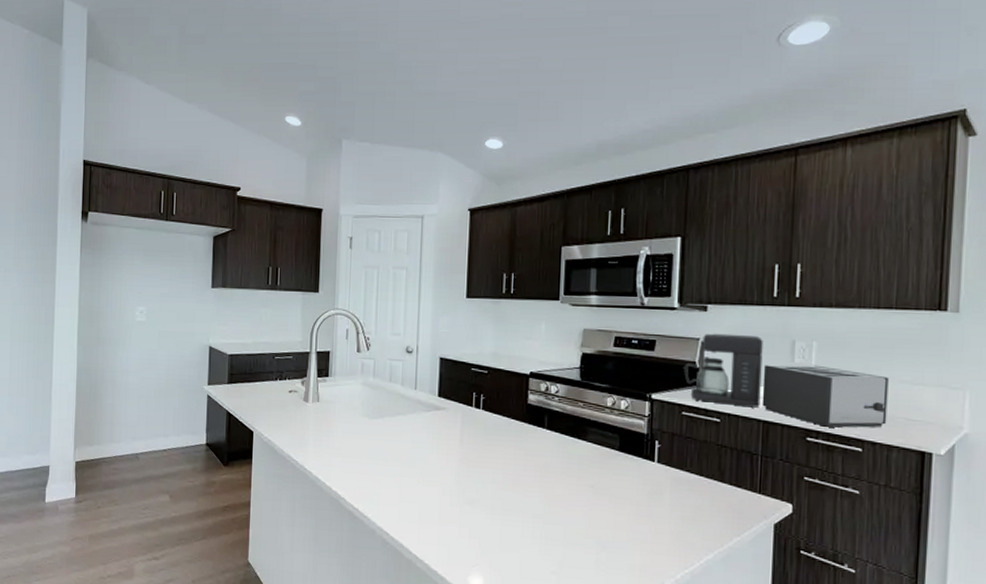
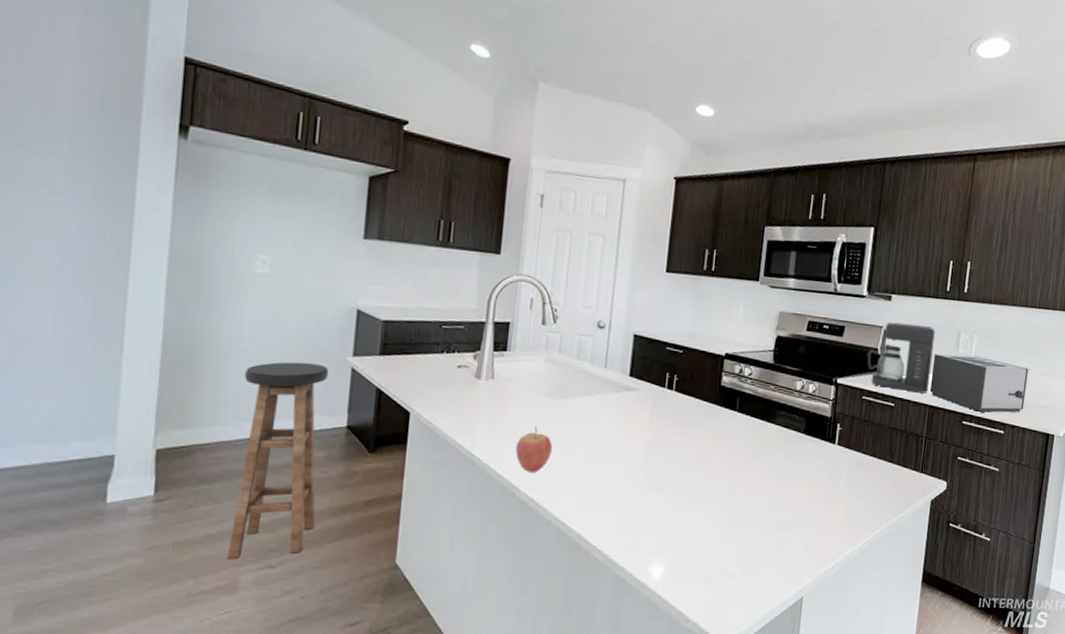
bar stool: none [126,391,191,551] -> present [227,361,329,560]
fruit: none [341,443,373,485] -> present [515,426,553,472]

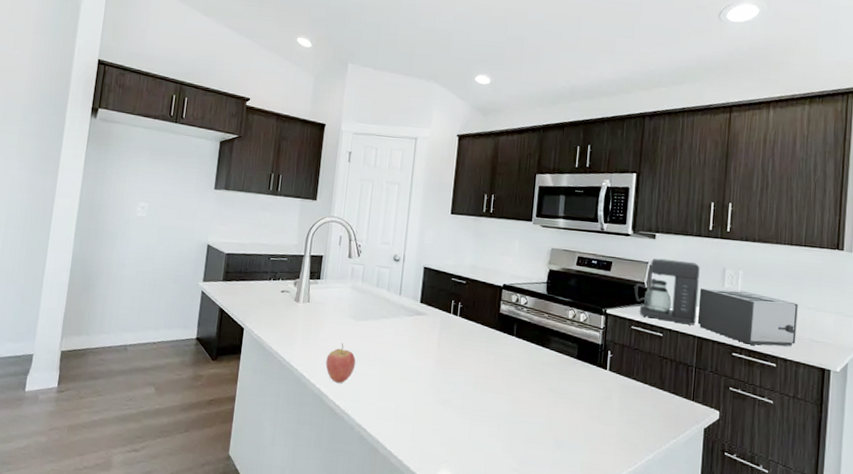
bar stool: present [227,361,329,560] -> none [105,285,185,443]

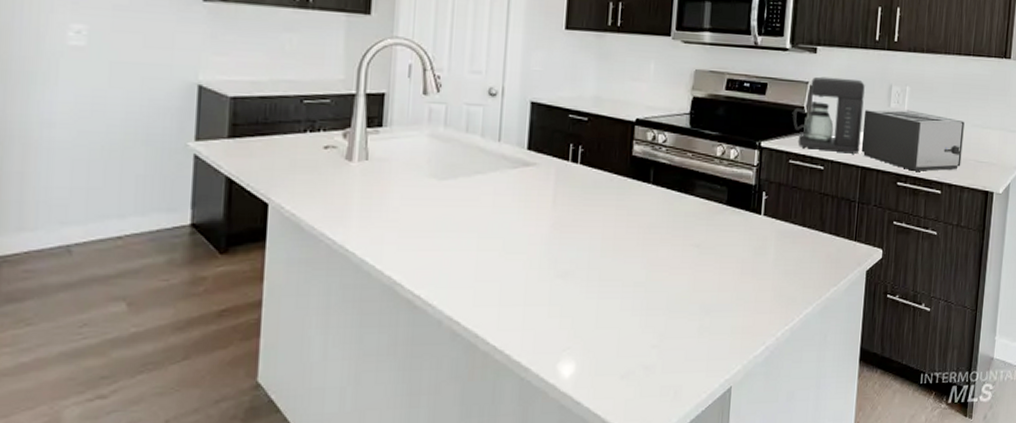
fruit: present [325,343,356,383] -> none [397,212,441,266]

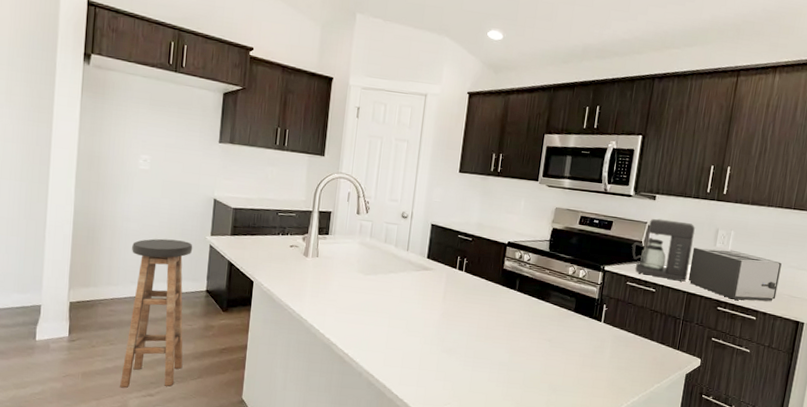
bar stool: none [46,151,166,393] -> present [120,238,193,388]

